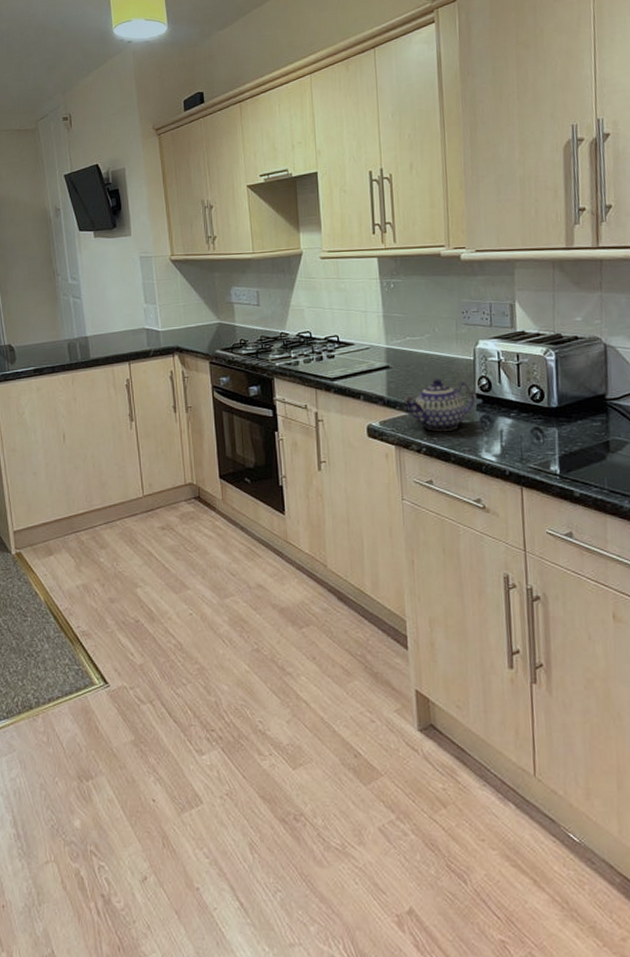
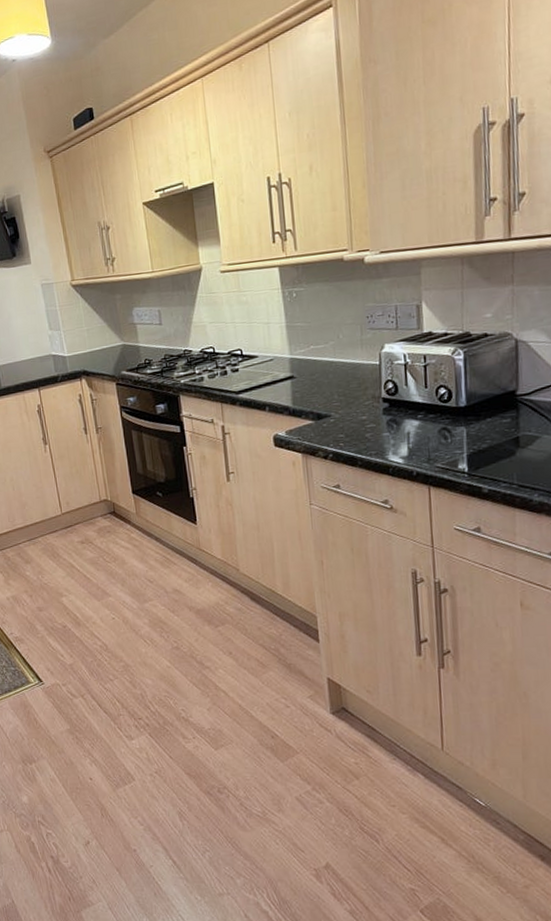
teapot: present [405,379,475,431] -> none [310,385,381,437]

